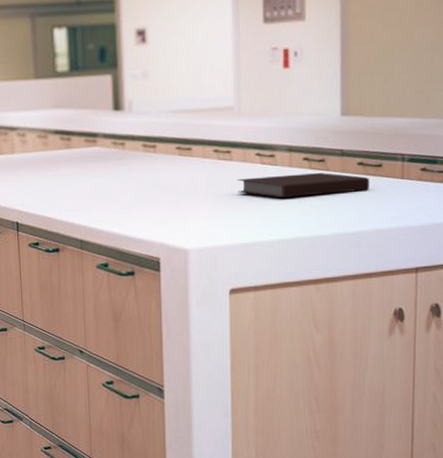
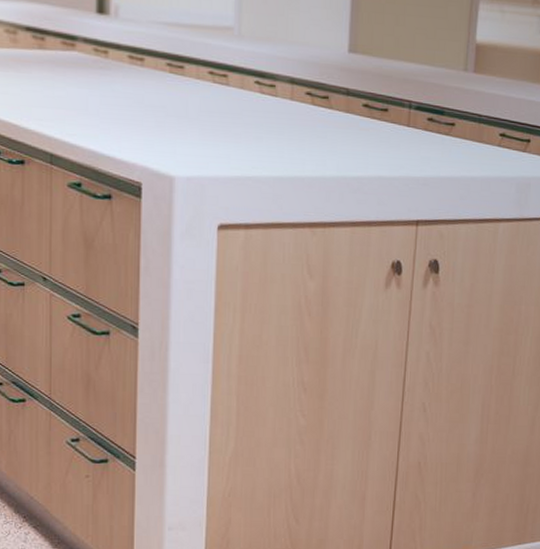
notebook: present [237,172,369,199] -> none [233,106,374,135]

